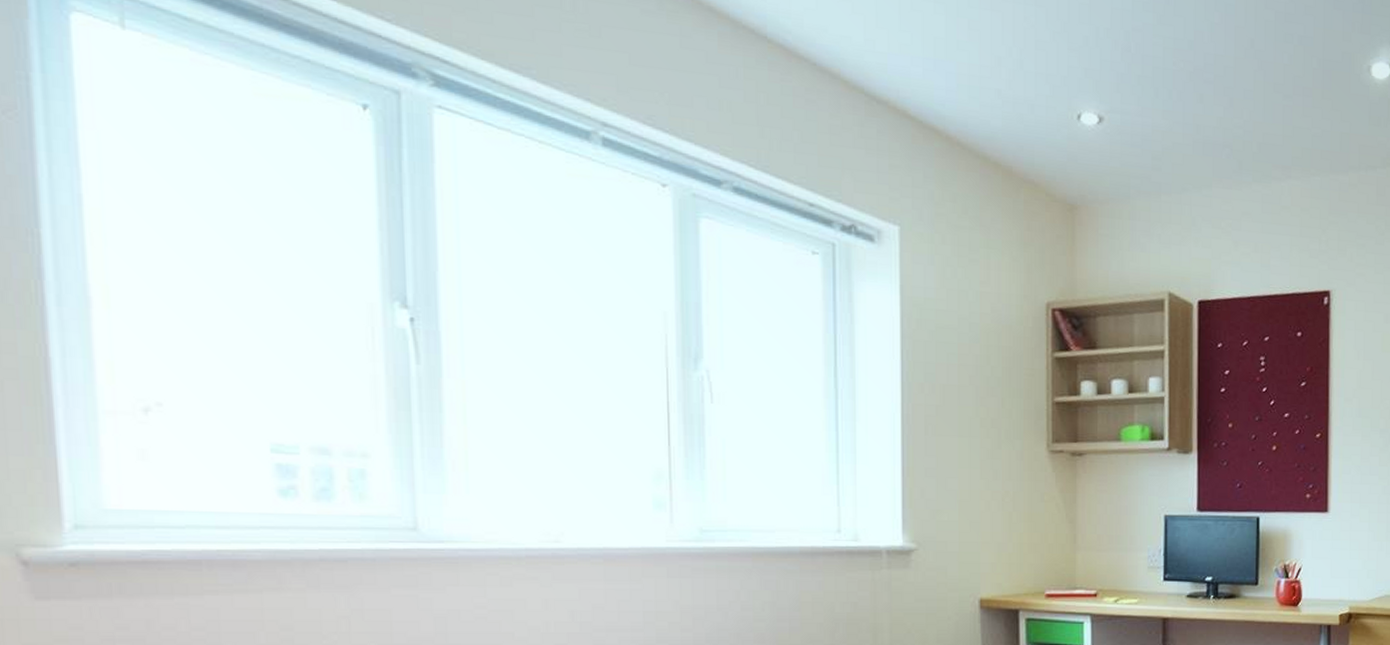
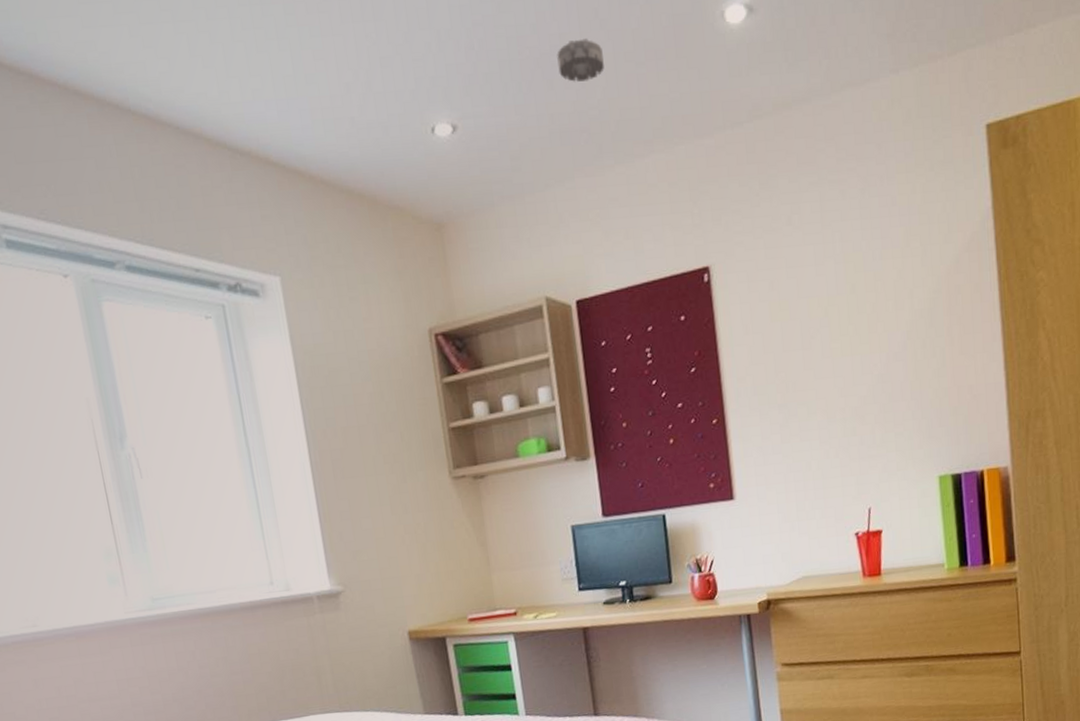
smoke detector: none [1210,63,1254,102] -> present [557,38,604,82]

